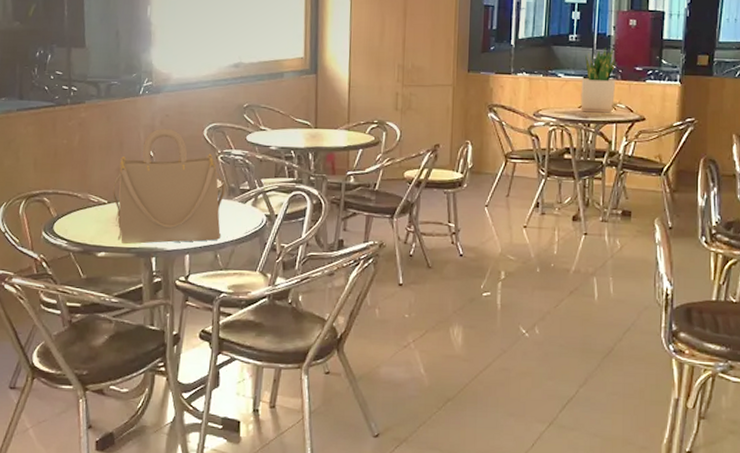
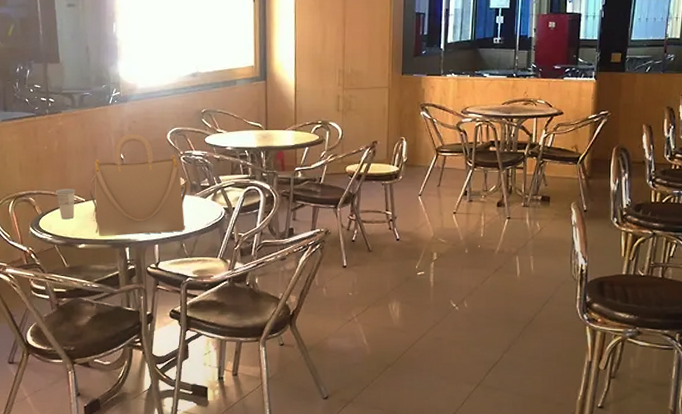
cup: none [73,188,97,224] -> present [55,188,75,220]
planter: present [580,48,617,113] -> none [504,49,537,109]

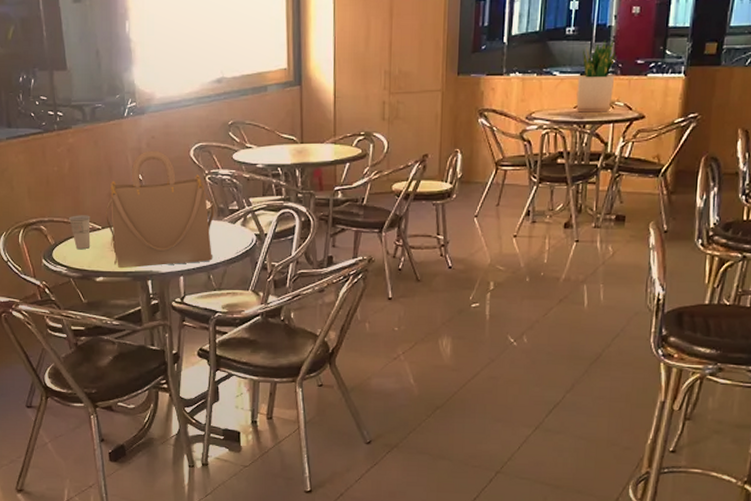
planter: none [504,49,537,109] -> present [576,40,616,113]

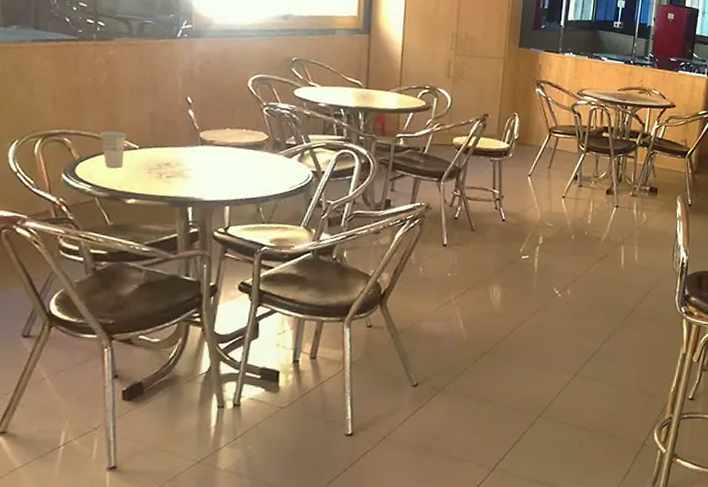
handbag: present [106,150,214,269] -> none [145,74,270,194]
planter: present [576,40,616,113] -> none [620,37,654,98]

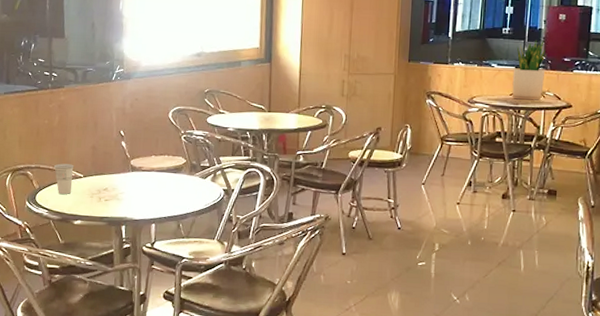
planter: none [620,37,654,98] -> present [512,40,546,100]

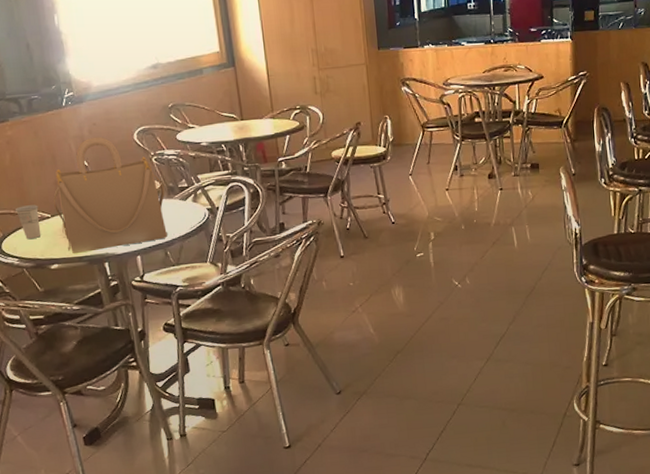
handbag: none [88,110,187,214] -> present [53,136,168,254]
planter: present [512,40,546,100] -> none [483,12,515,77]

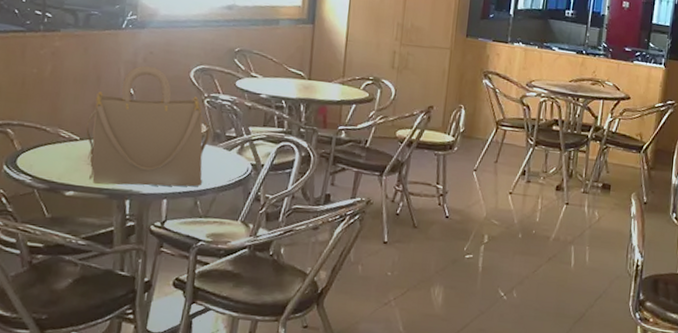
cup: present [14,205,42,240] -> none [41,122,68,160]

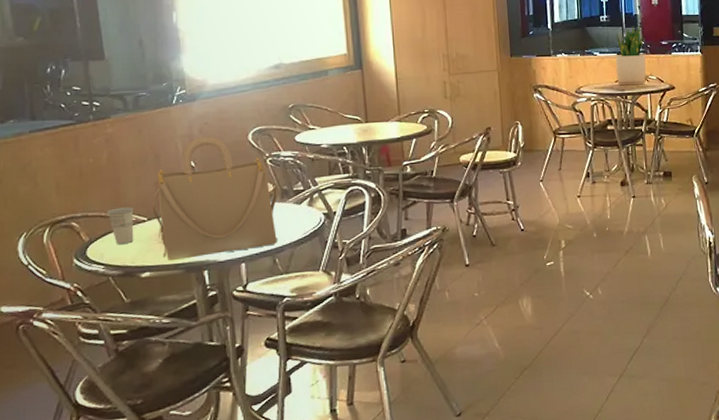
cup: none [41,122,68,160] -> present [106,207,134,245]
planter: none [571,26,608,90] -> present [615,25,646,86]

